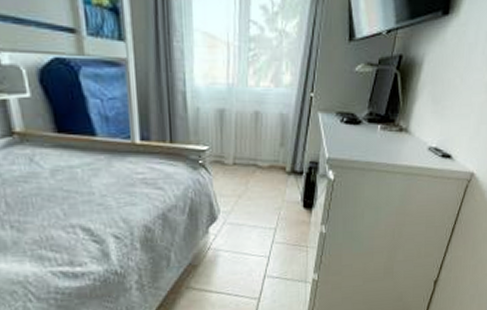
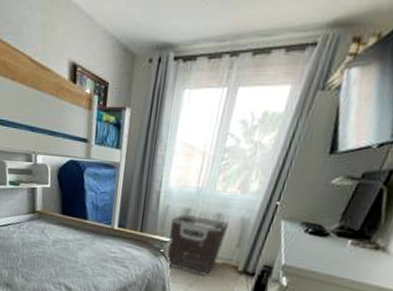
clothes hamper: none [206,115,269,183] -> present [166,214,229,276]

